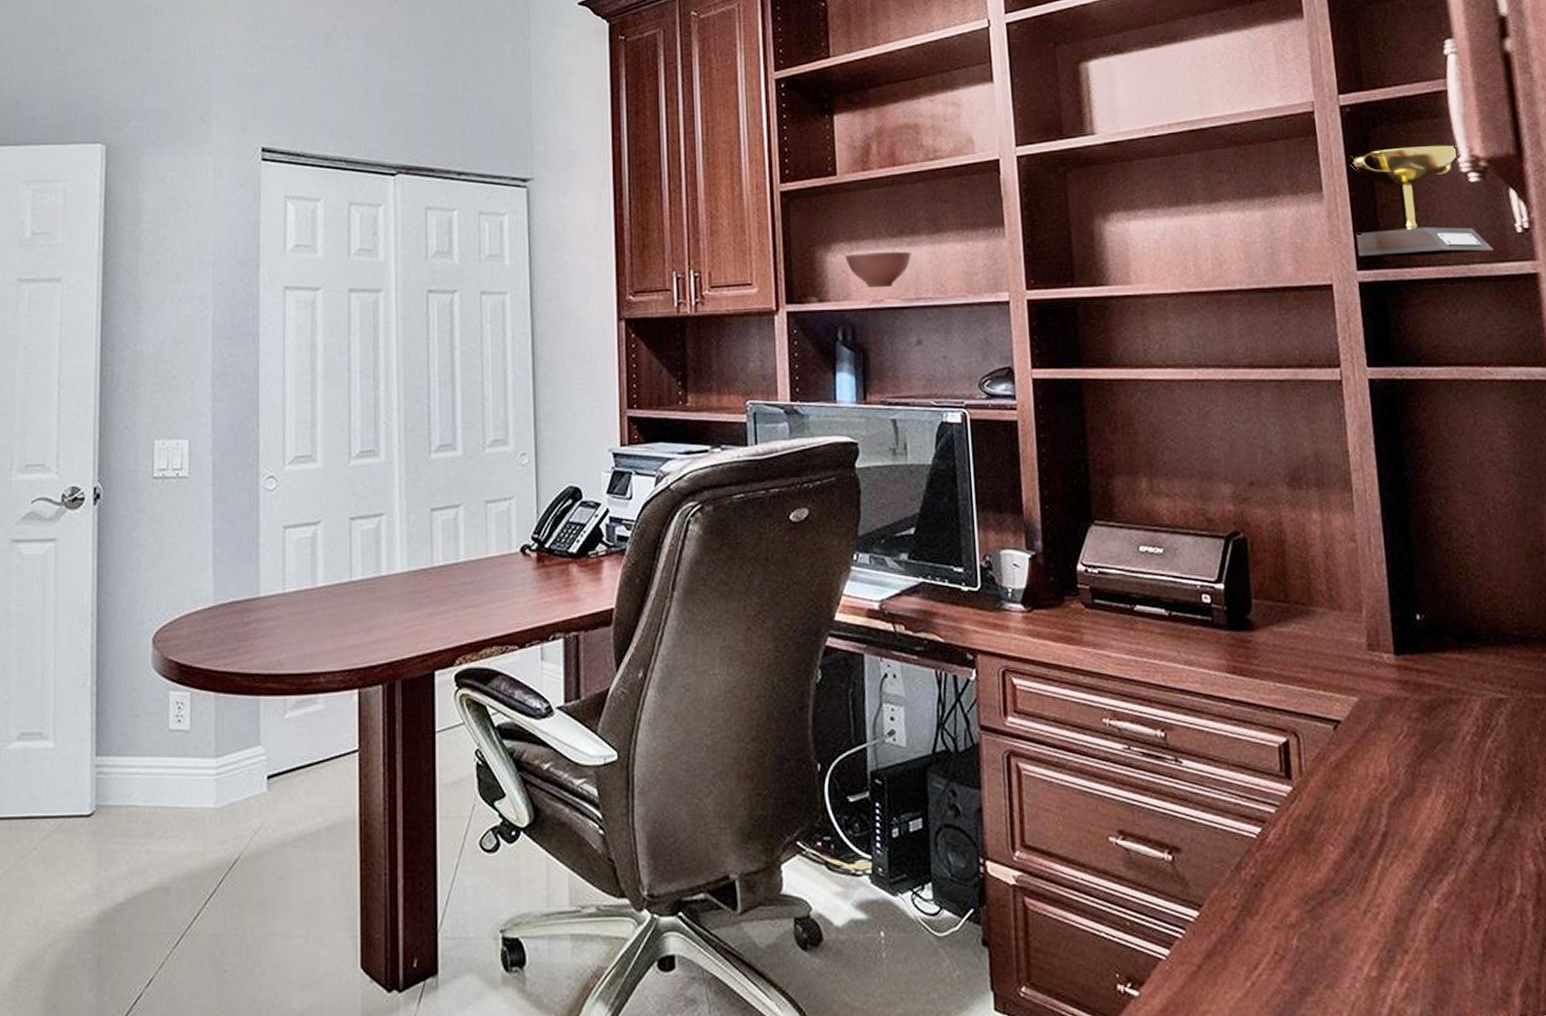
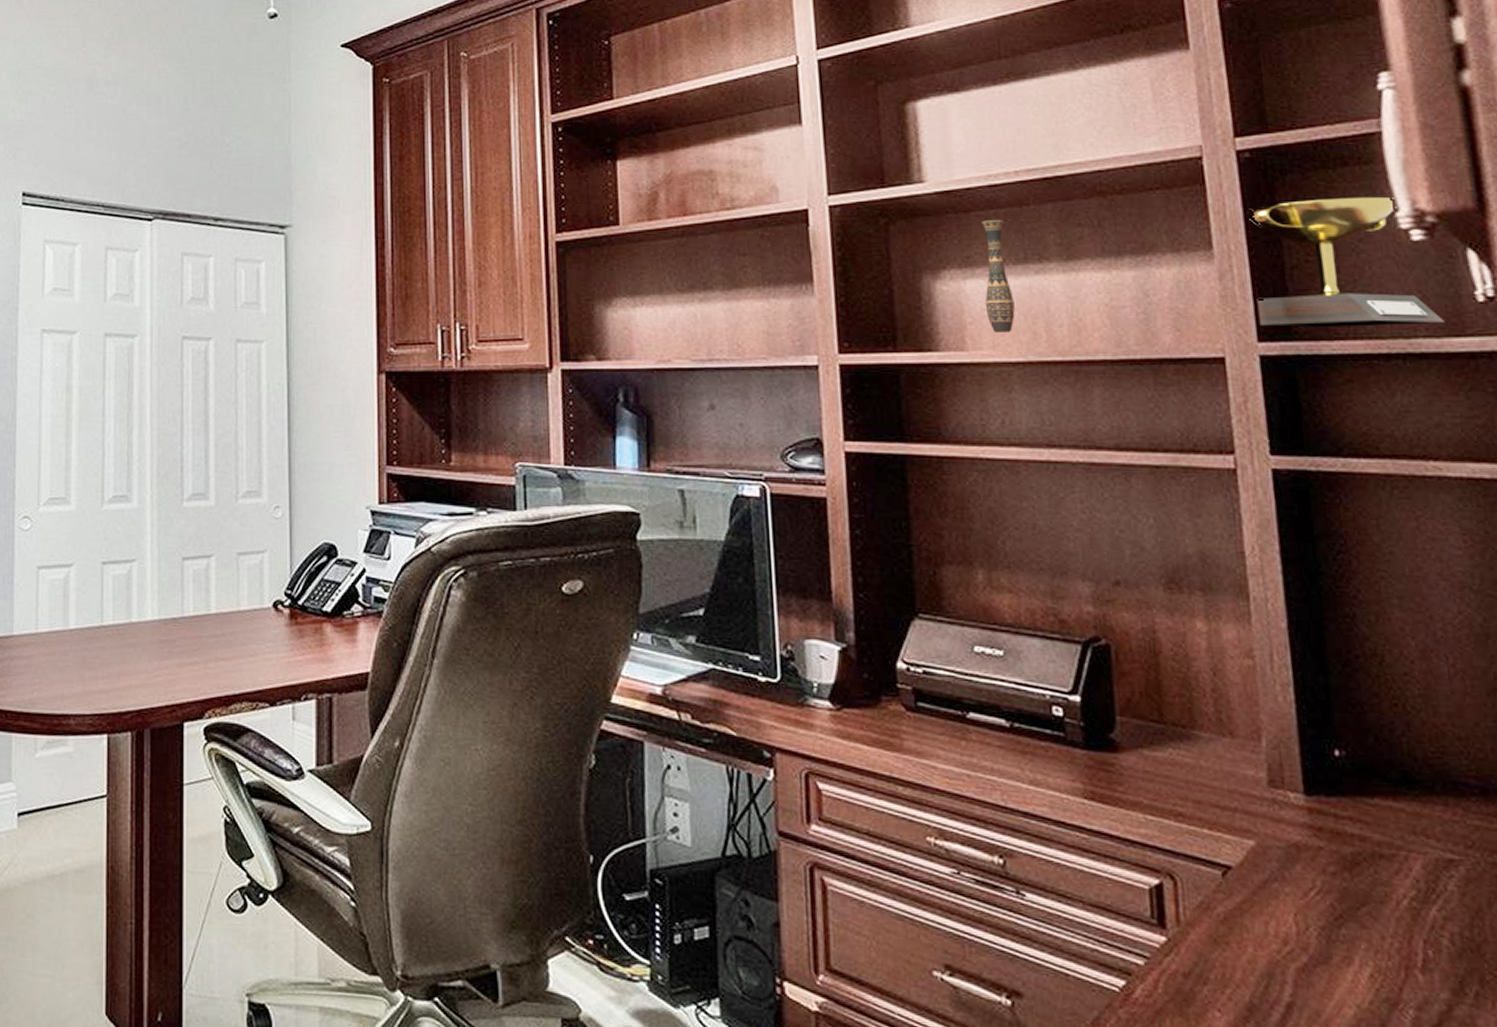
bowl: present [845,252,911,288] -> none [628,309,704,347]
decorative vase: none [1142,168,1170,267] -> present [981,220,1015,332]

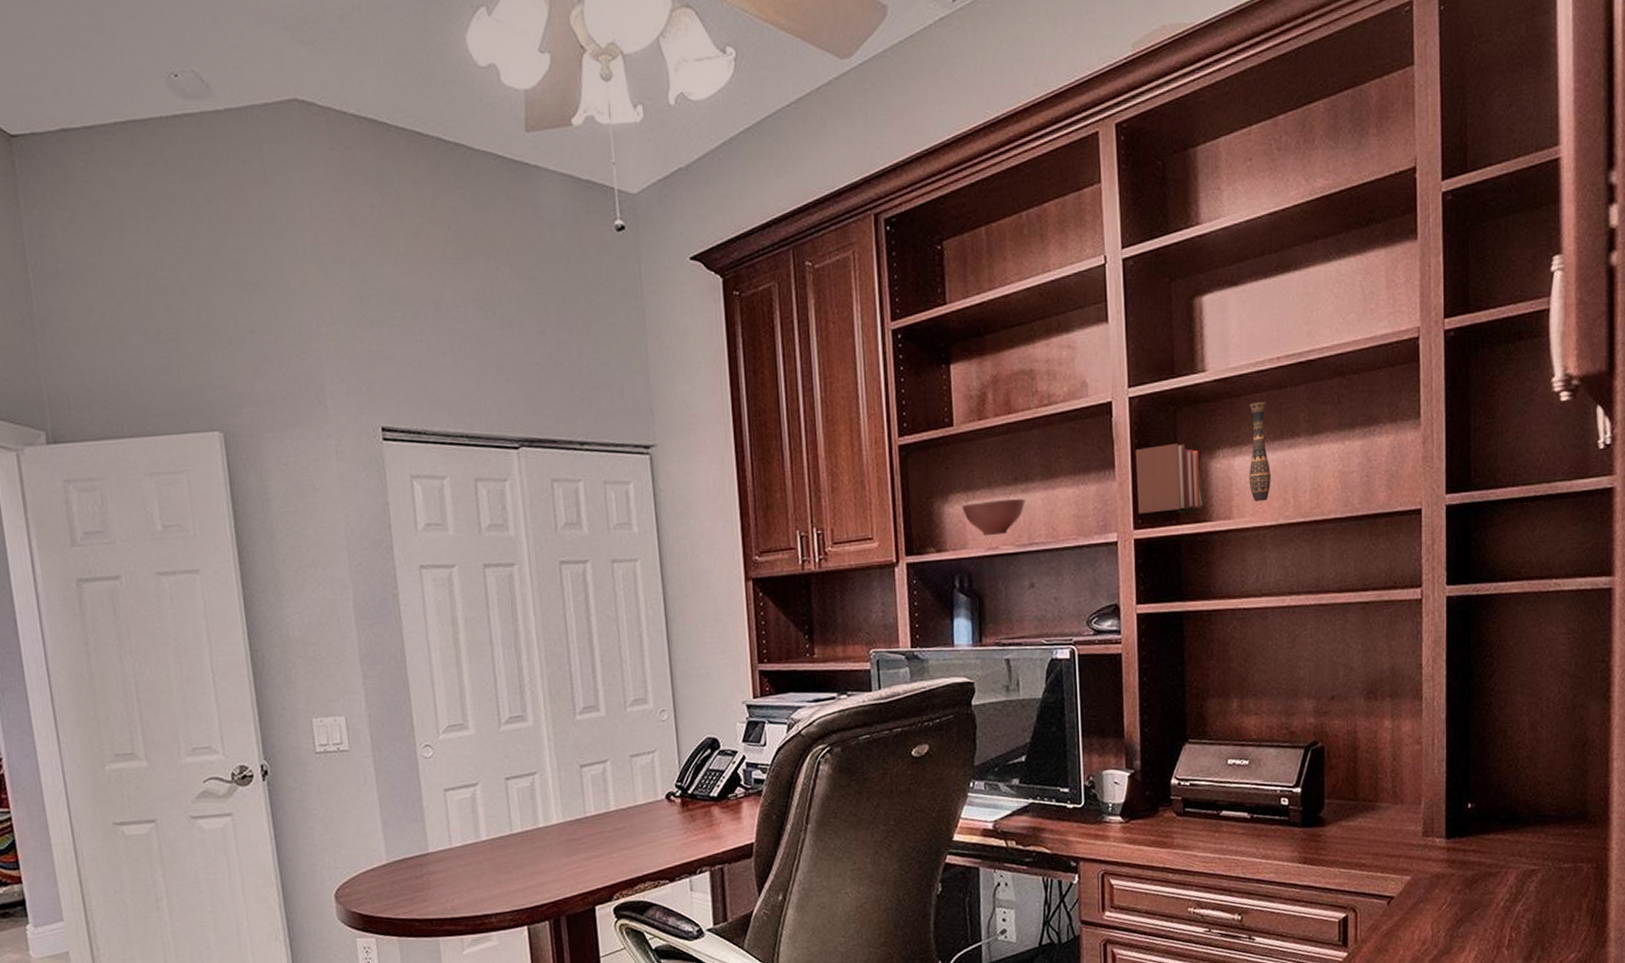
bowl: none [628,309,704,347] -> present [962,499,1025,536]
books: none [838,259,930,338] -> present [1135,443,1206,514]
award: present [1248,196,1445,328] -> none [1448,365,1576,481]

